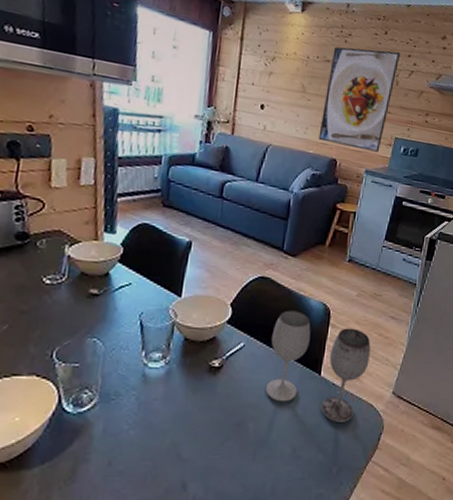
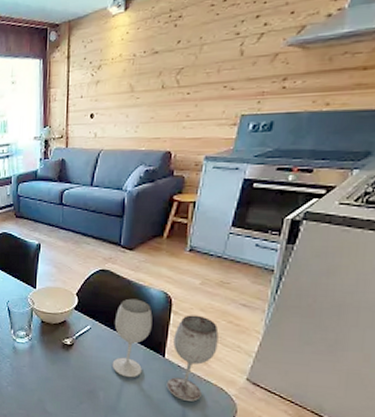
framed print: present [318,46,401,152] -> none [150,17,246,136]

